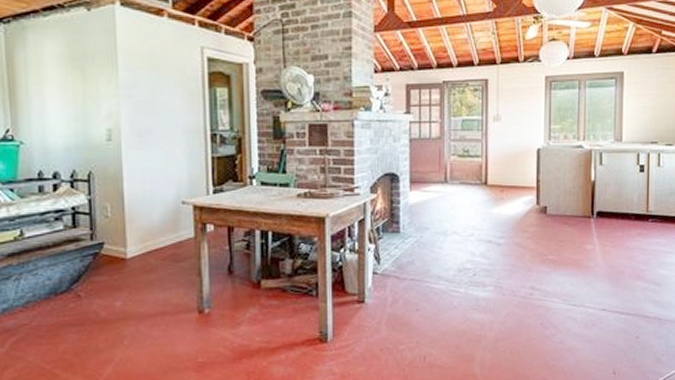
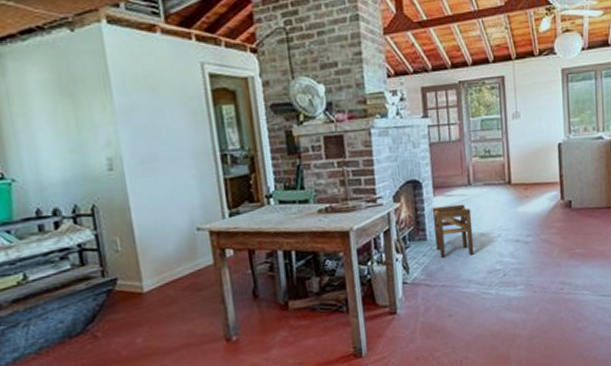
stool: none [407,200,446,253] -> present [432,204,474,259]

